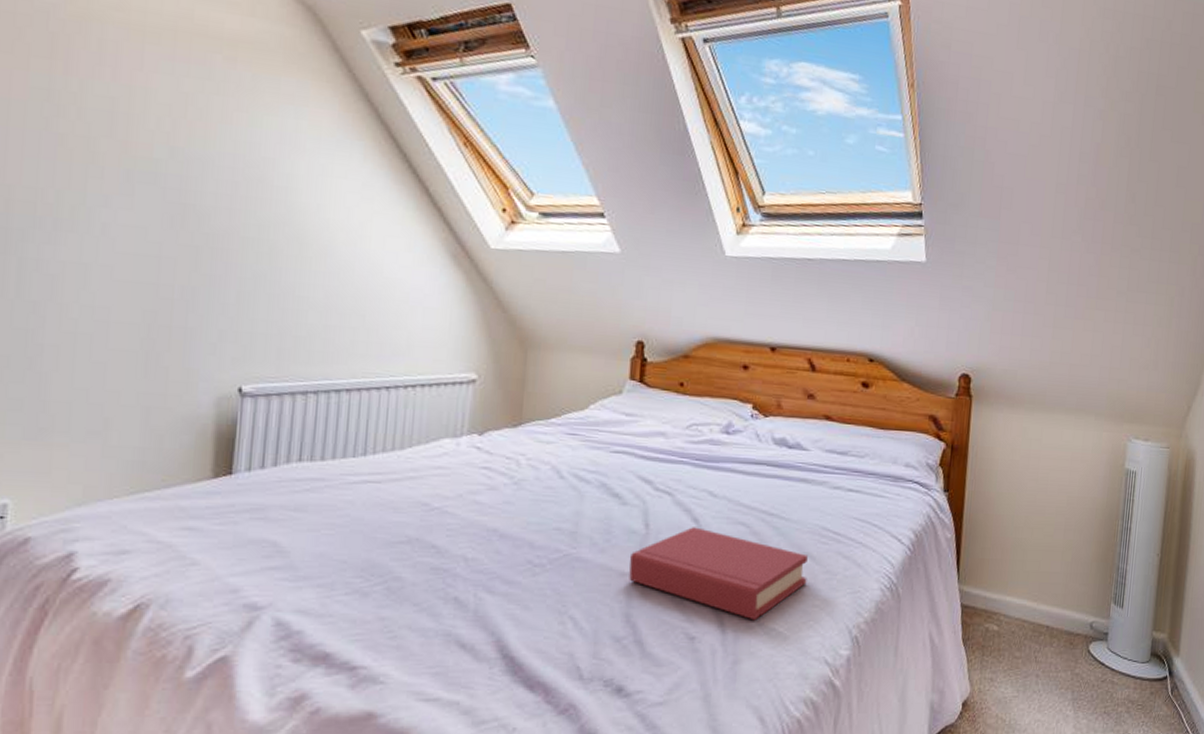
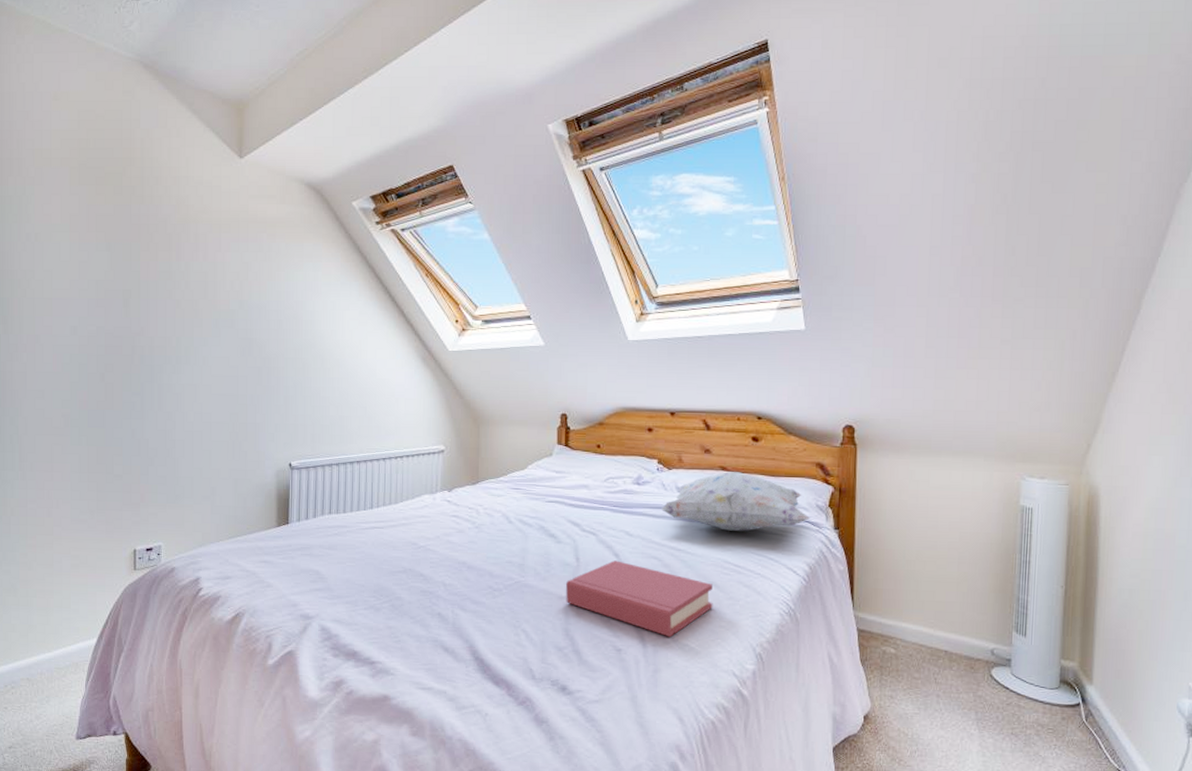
decorative pillow: none [753,422,920,493] -> present [661,472,811,531]

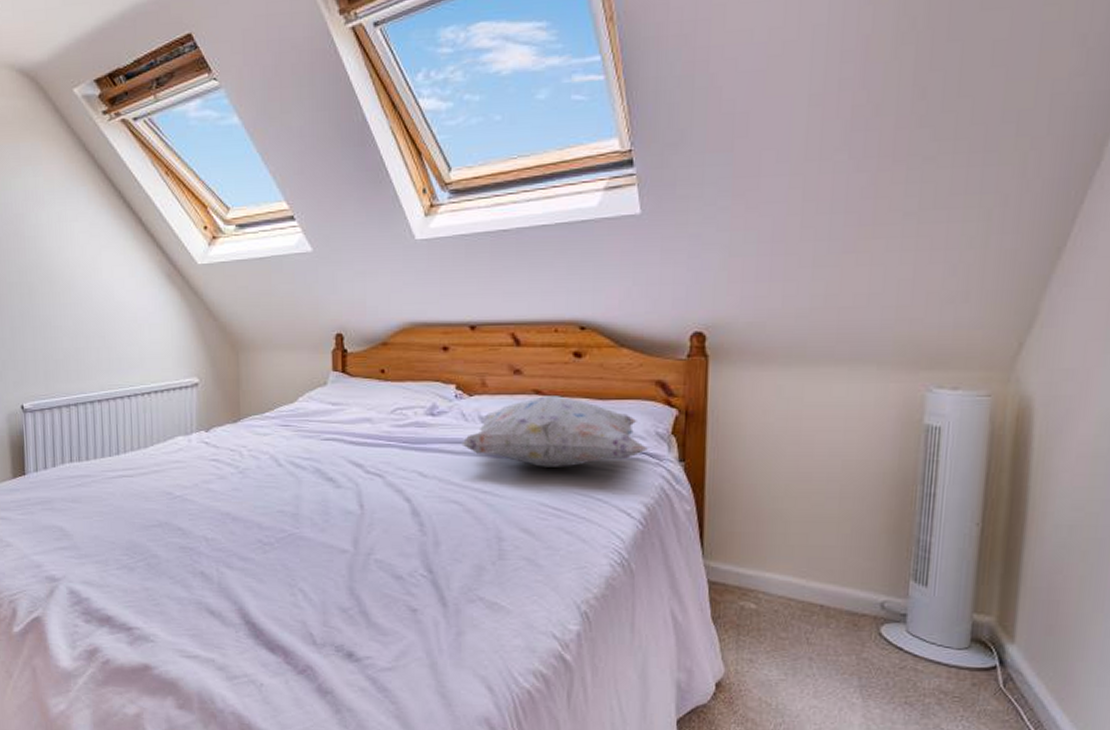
hardback book: present [566,560,713,638] -> none [349,506,527,595]

